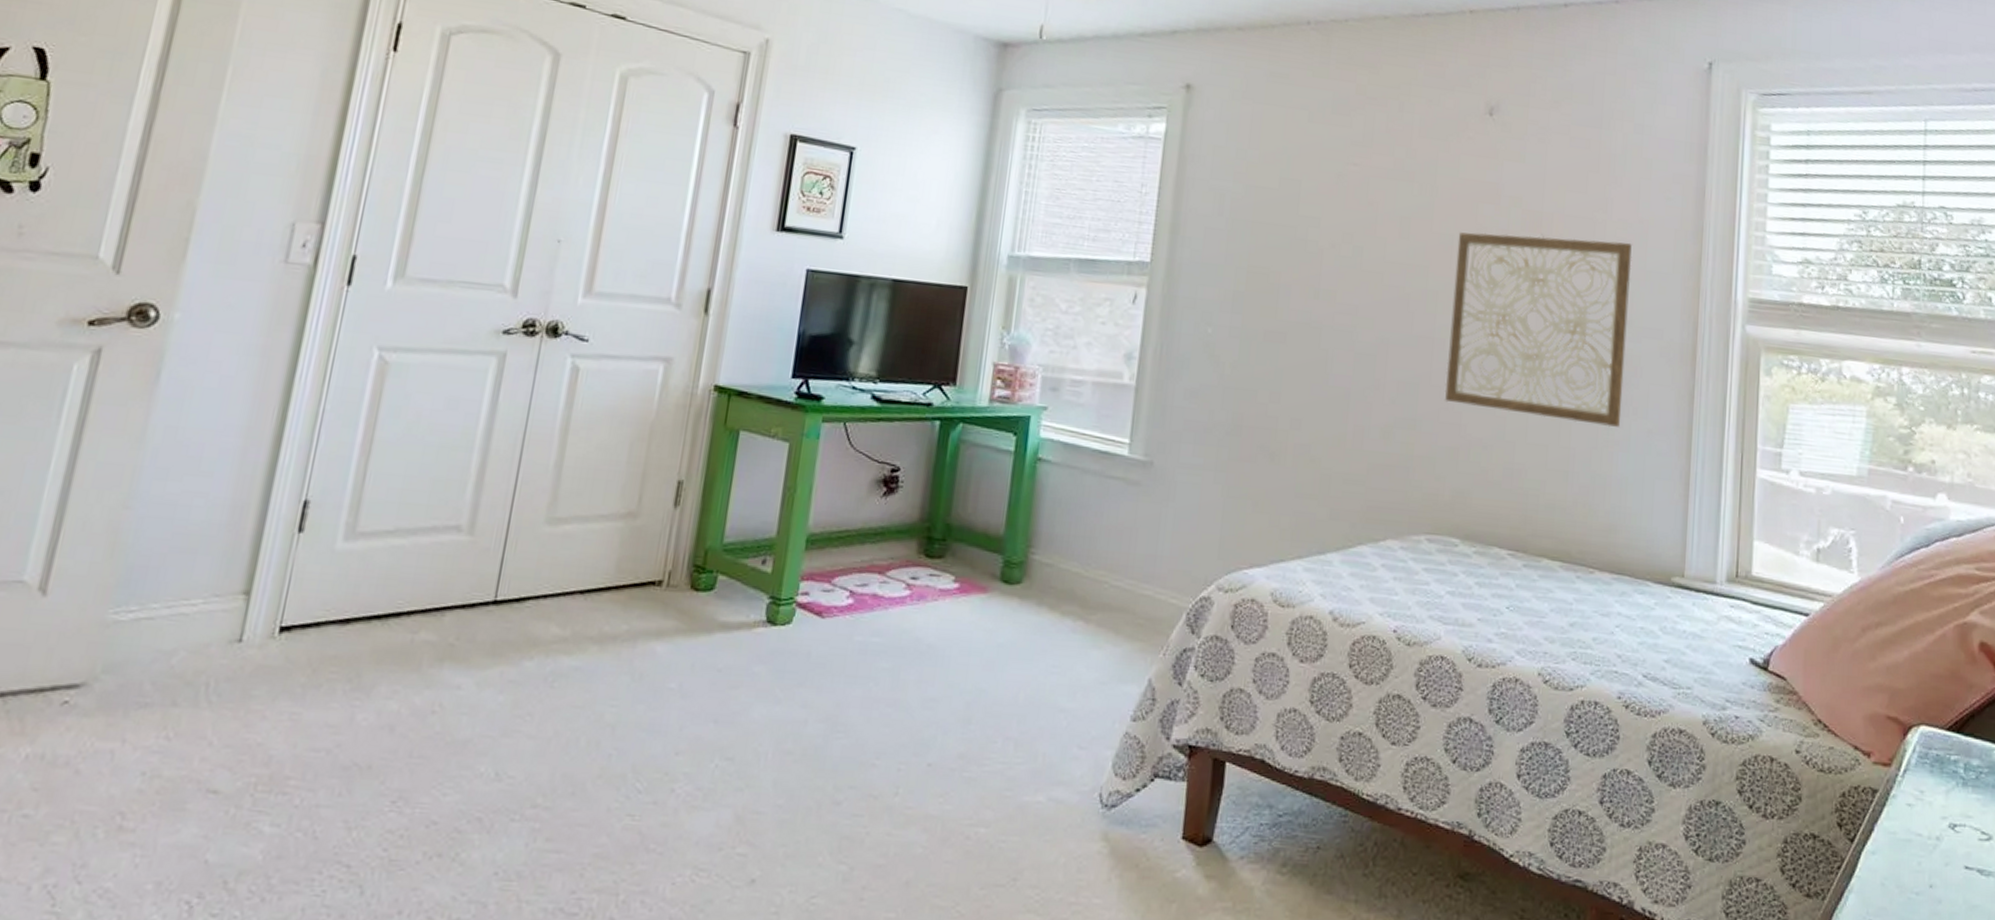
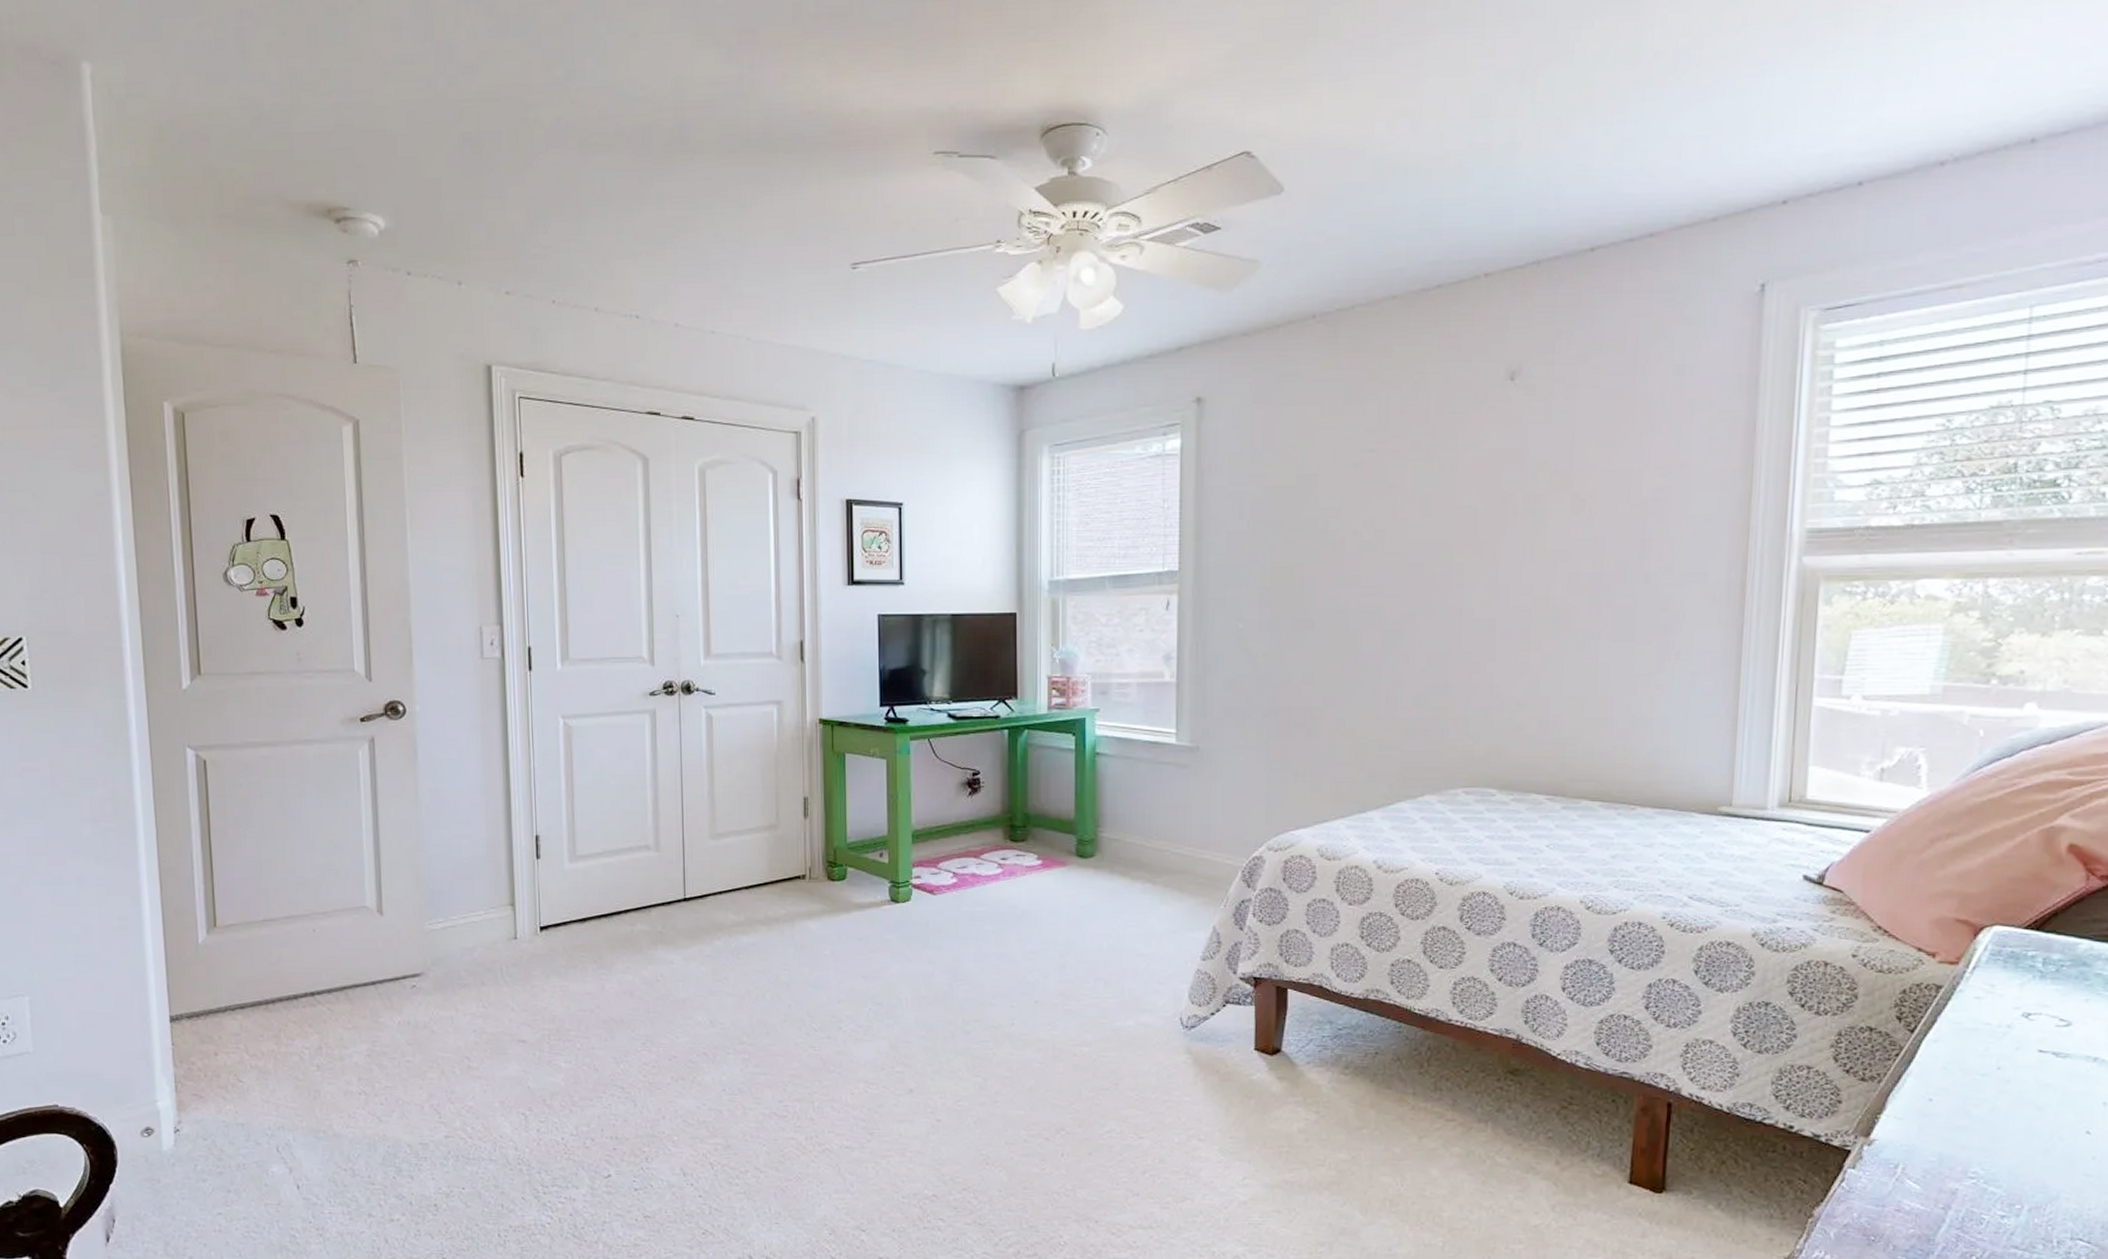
wall art: present [1444,232,1632,428] -> none [1475,489,1673,673]

